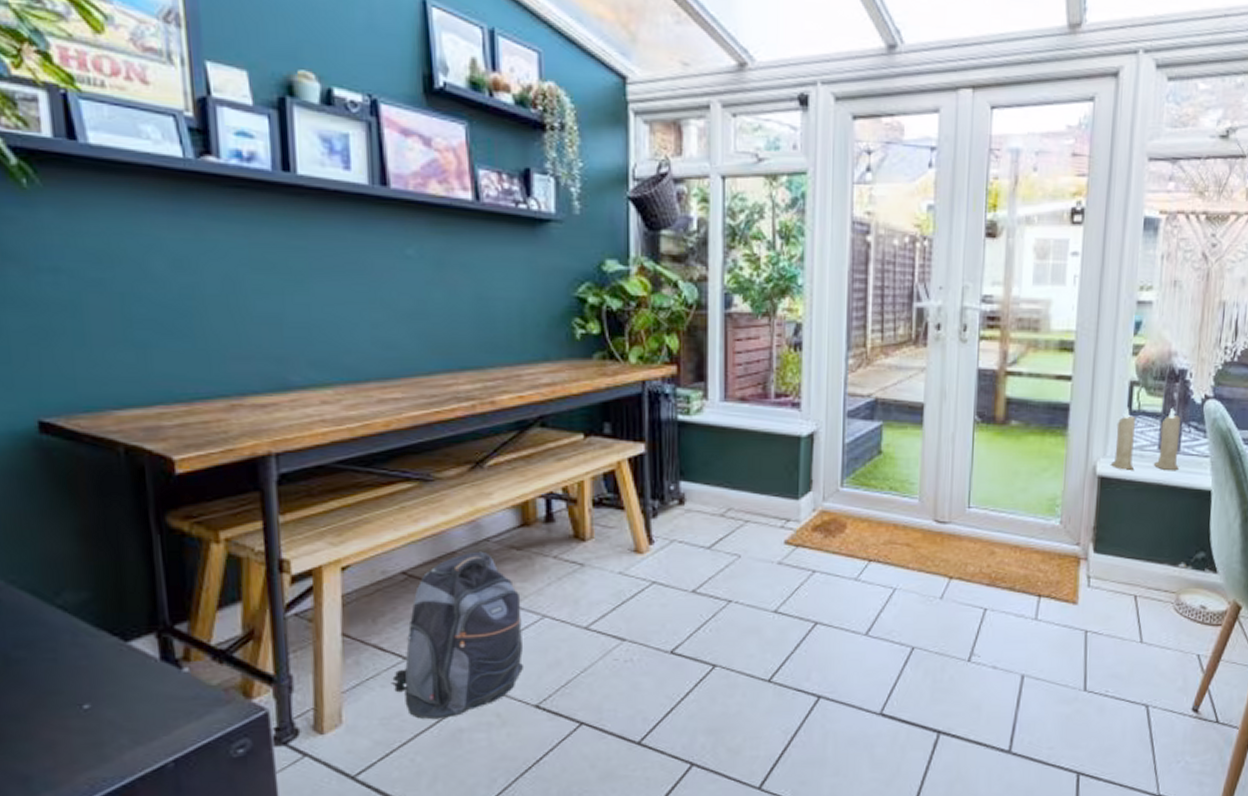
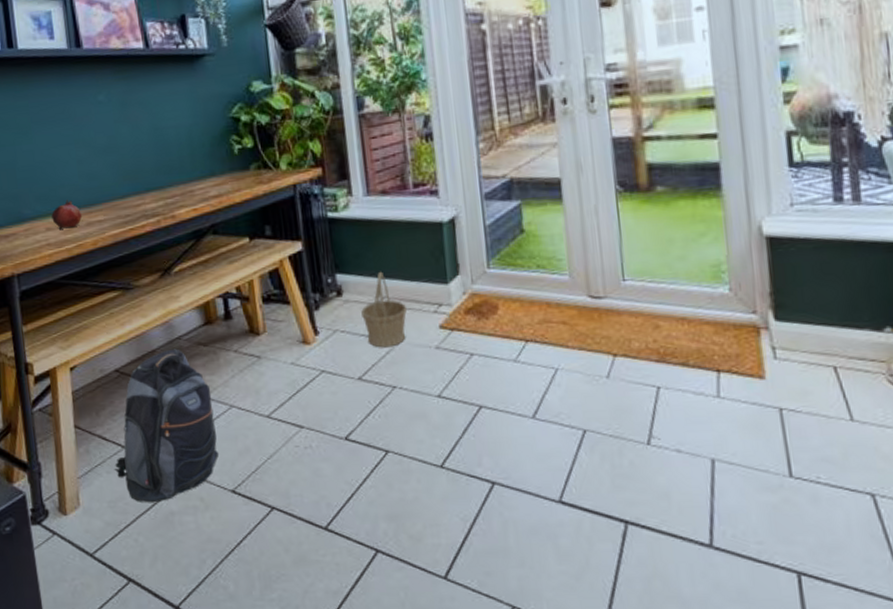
fruit: none [330,369,373,404] -> present [51,199,83,229]
basket: none [703,482,753,561] -> present [361,271,408,348]
candle: present [1110,407,1181,470] -> none [778,154,863,228]

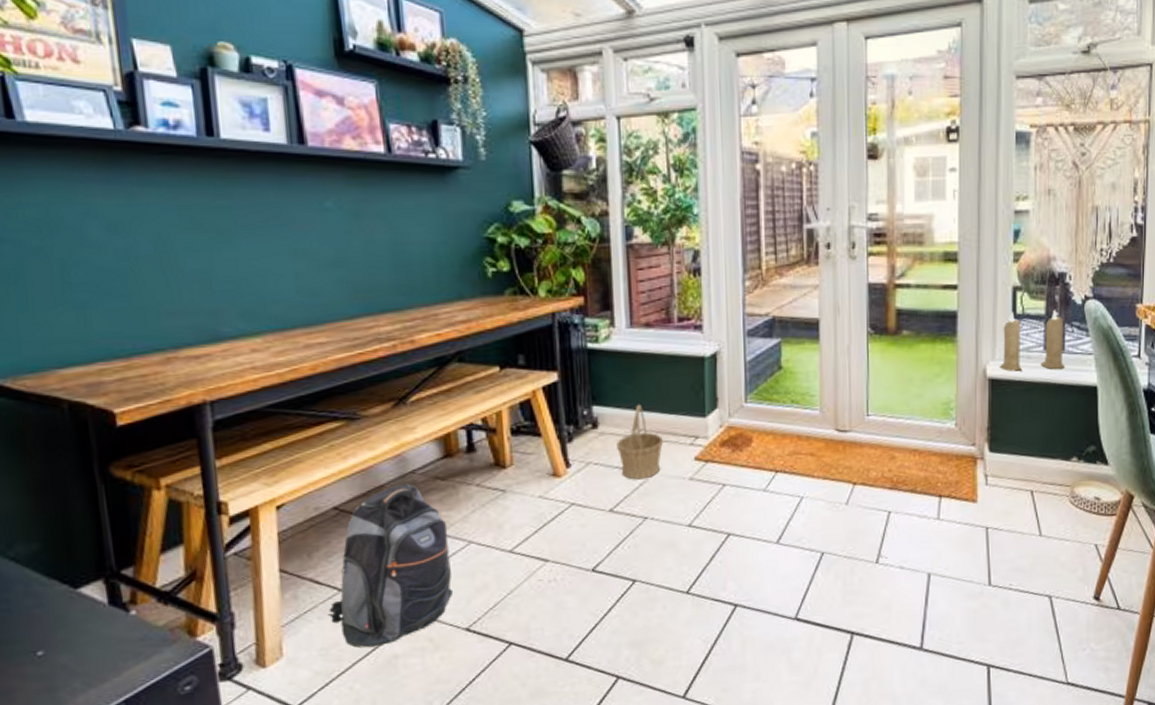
fruit: present [51,199,83,229] -> none [259,318,299,351]
candle: none [778,154,863,228] -> present [999,309,1065,372]

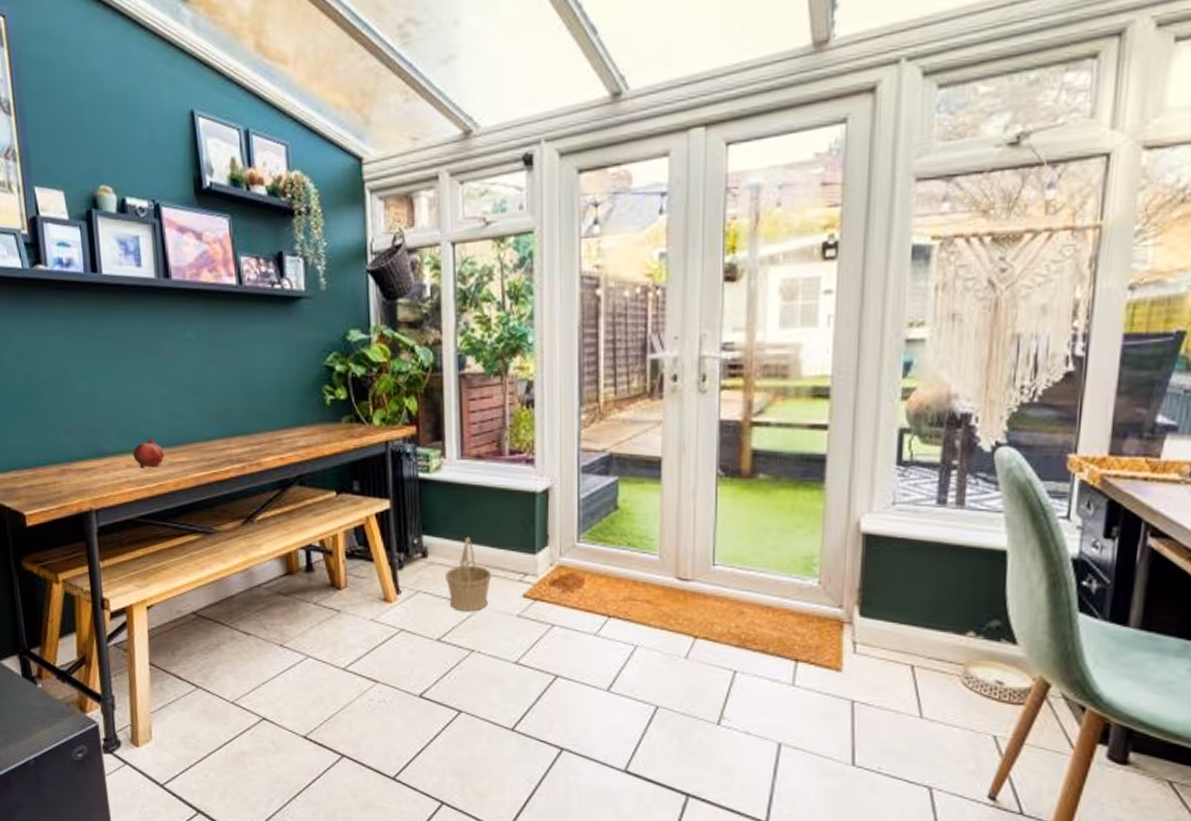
fruit: none [259,318,299,351] -> present [133,437,165,467]
backpack: present [327,483,454,648] -> none [187,596,293,742]
candle: present [999,309,1065,372] -> none [877,456,965,527]

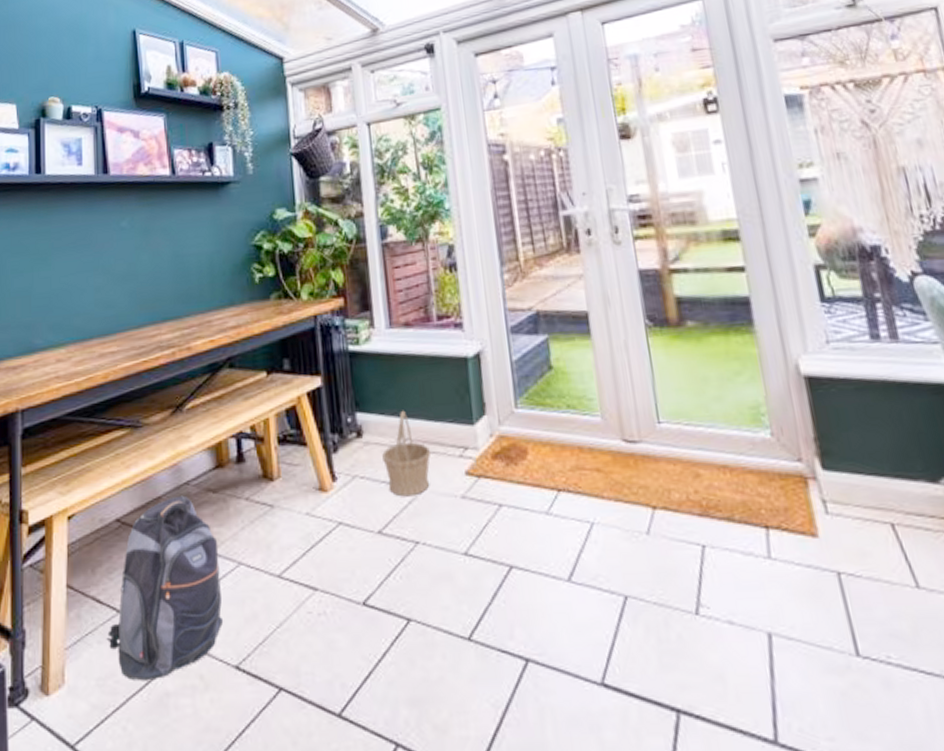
fruit: present [133,437,165,467] -> none [63,329,95,361]
backpack: none [187,596,293,742] -> present [106,495,224,681]

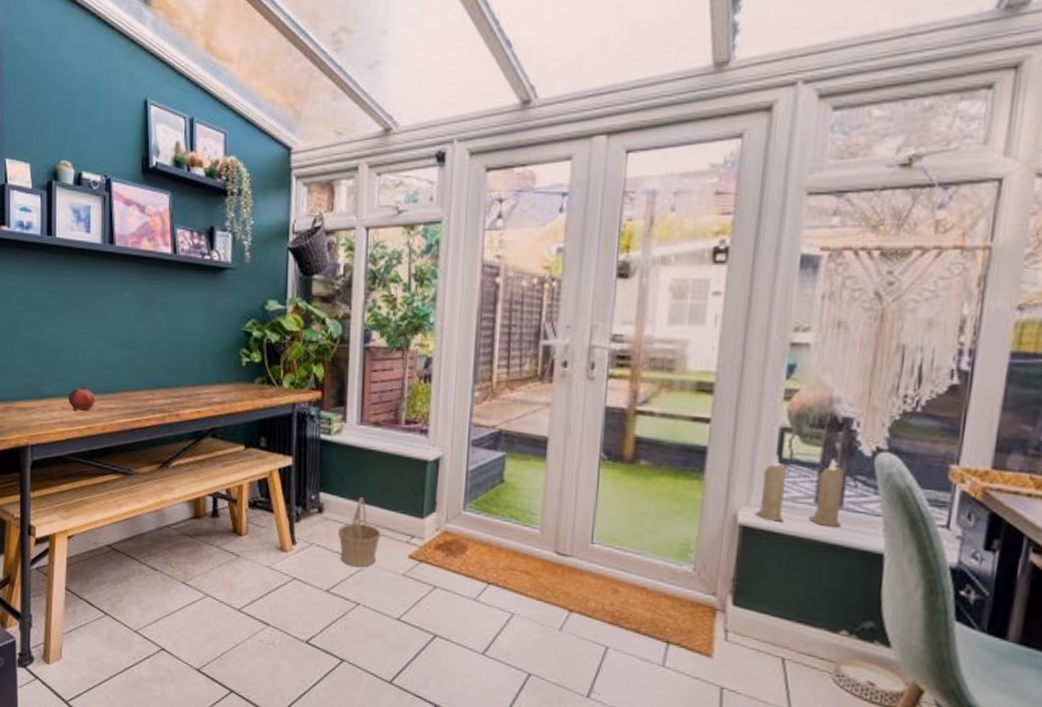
fruit: none [63,329,95,361] -> present [68,384,96,411]
backpack: present [106,495,224,681] -> none [95,535,191,668]
candle: none [811,289,904,367] -> present [754,454,845,527]

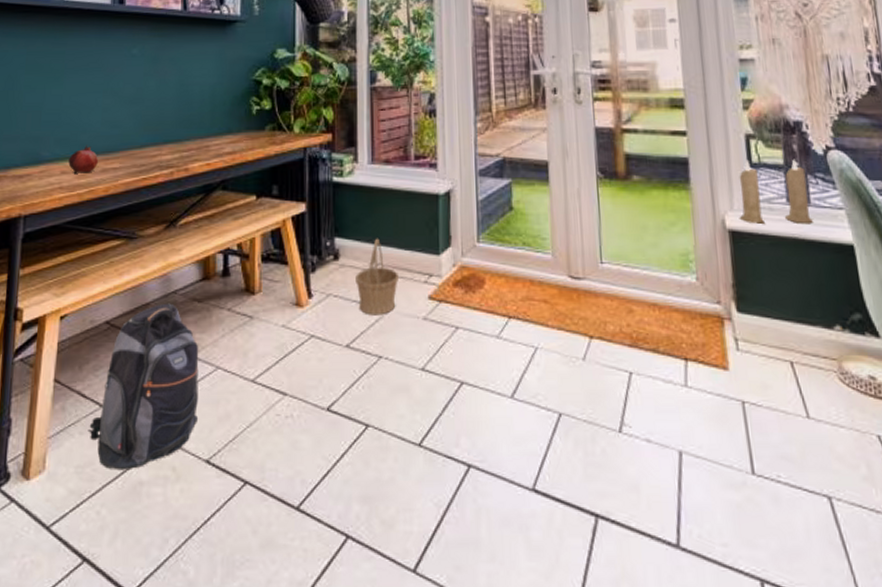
backpack: none [95,535,191,668] -> present [88,303,199,471]

